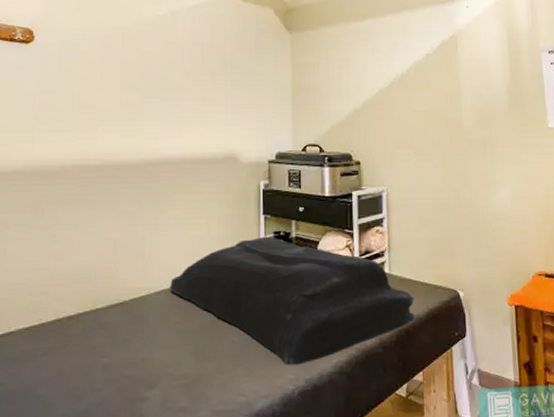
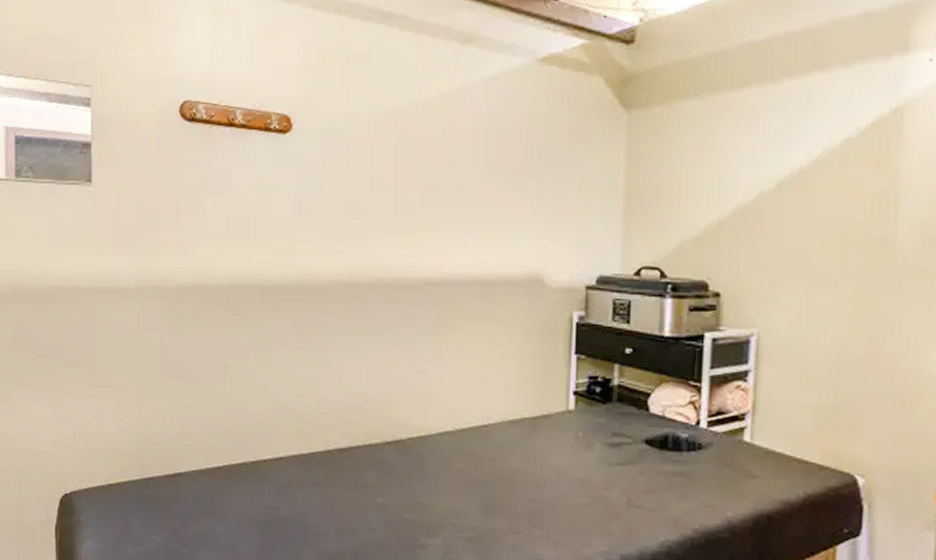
blanket: present [170,236,416,365] -> none [454,380,785,537]

